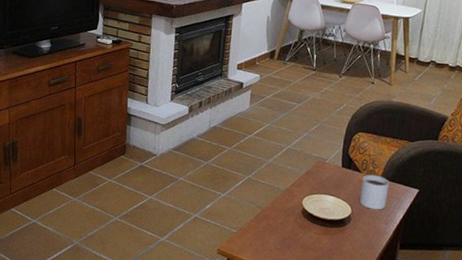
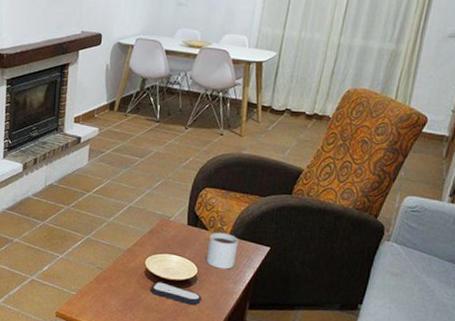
remote control: none [307,221,356,245] -> present [151,281,202,306]

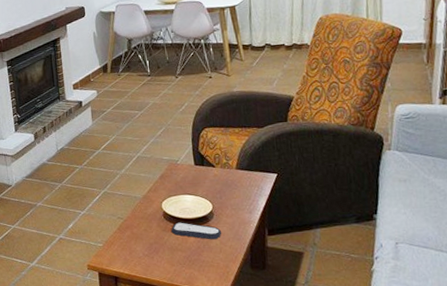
mug: present [206,232,239,269] -> none [217,167,247,201]

